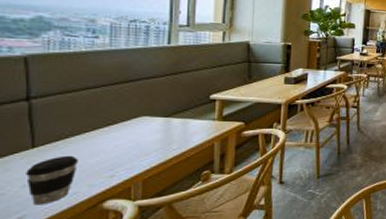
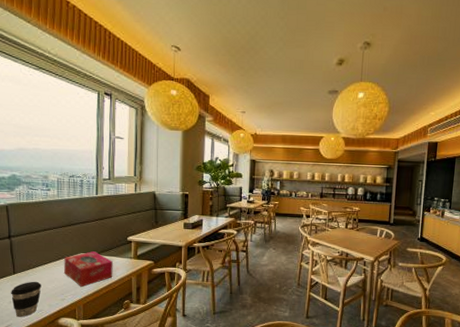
tissue box: none [116,113,189,158] -> present [64,251,113,286]

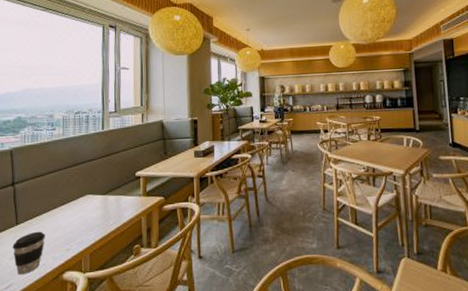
tissue box: present [64,251,113,286] -> none [69,192,121,233]

